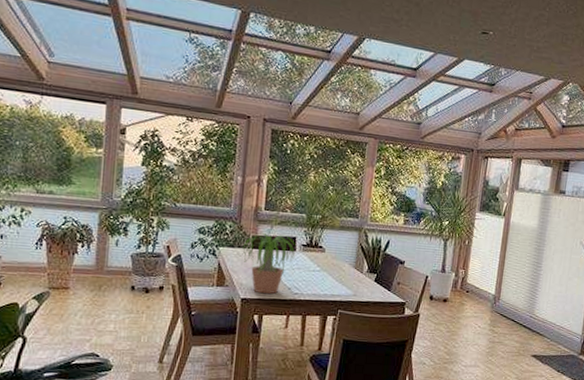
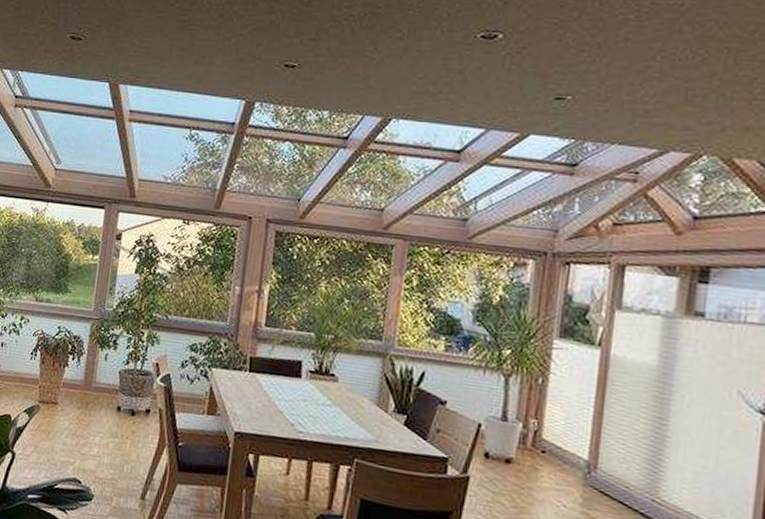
potted plant: present [238,232,298,294] -> none [233,352,304,430]

